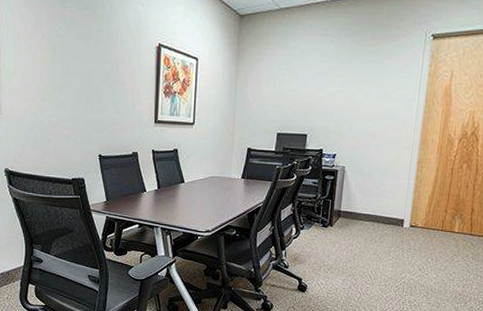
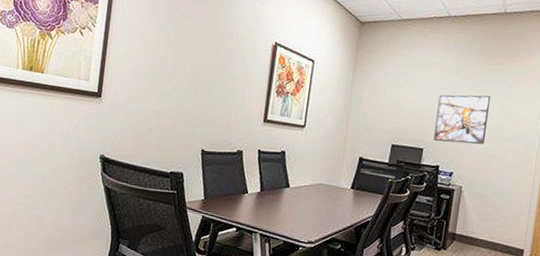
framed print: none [316,77,370,126] -> present [433,94,491,145]

